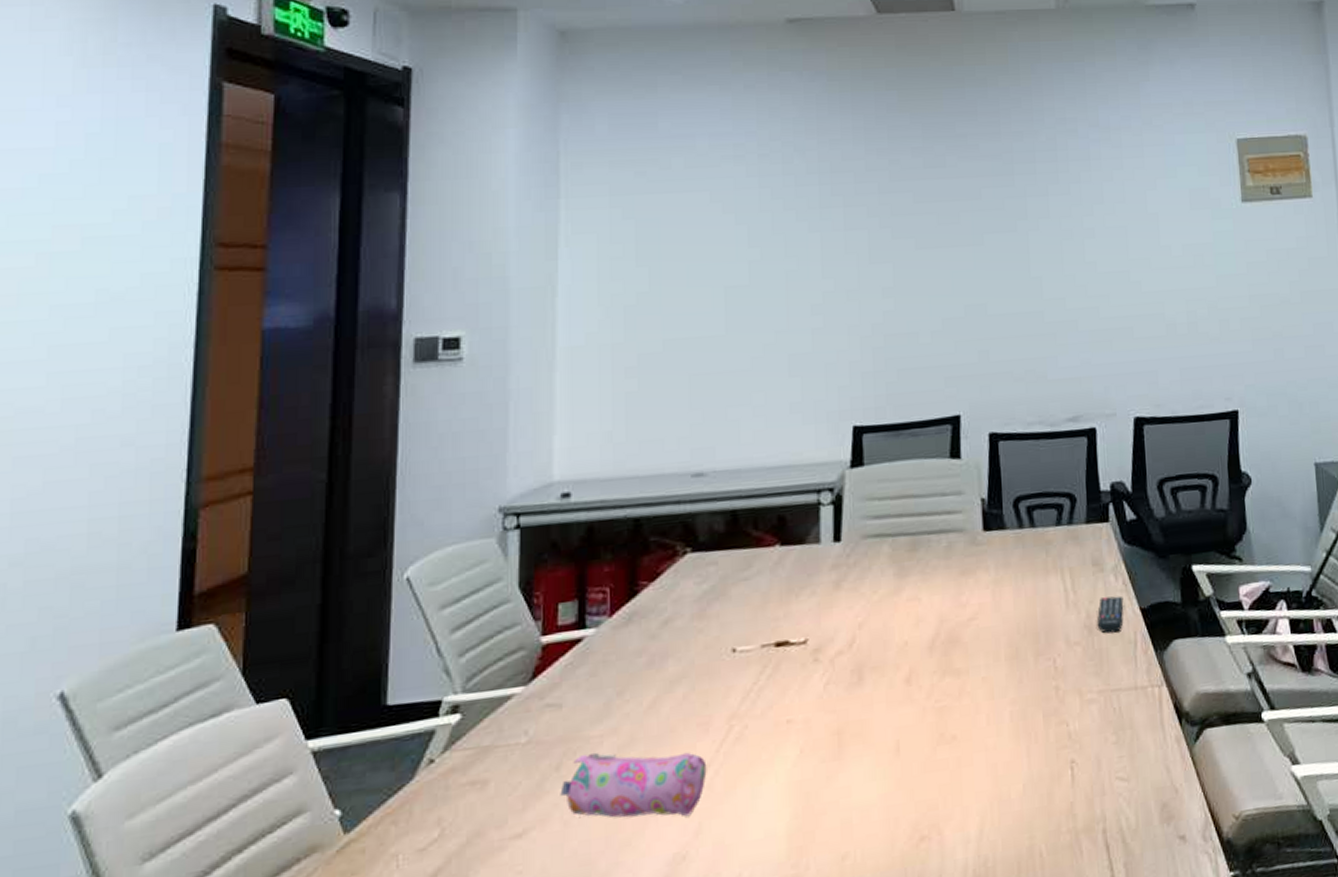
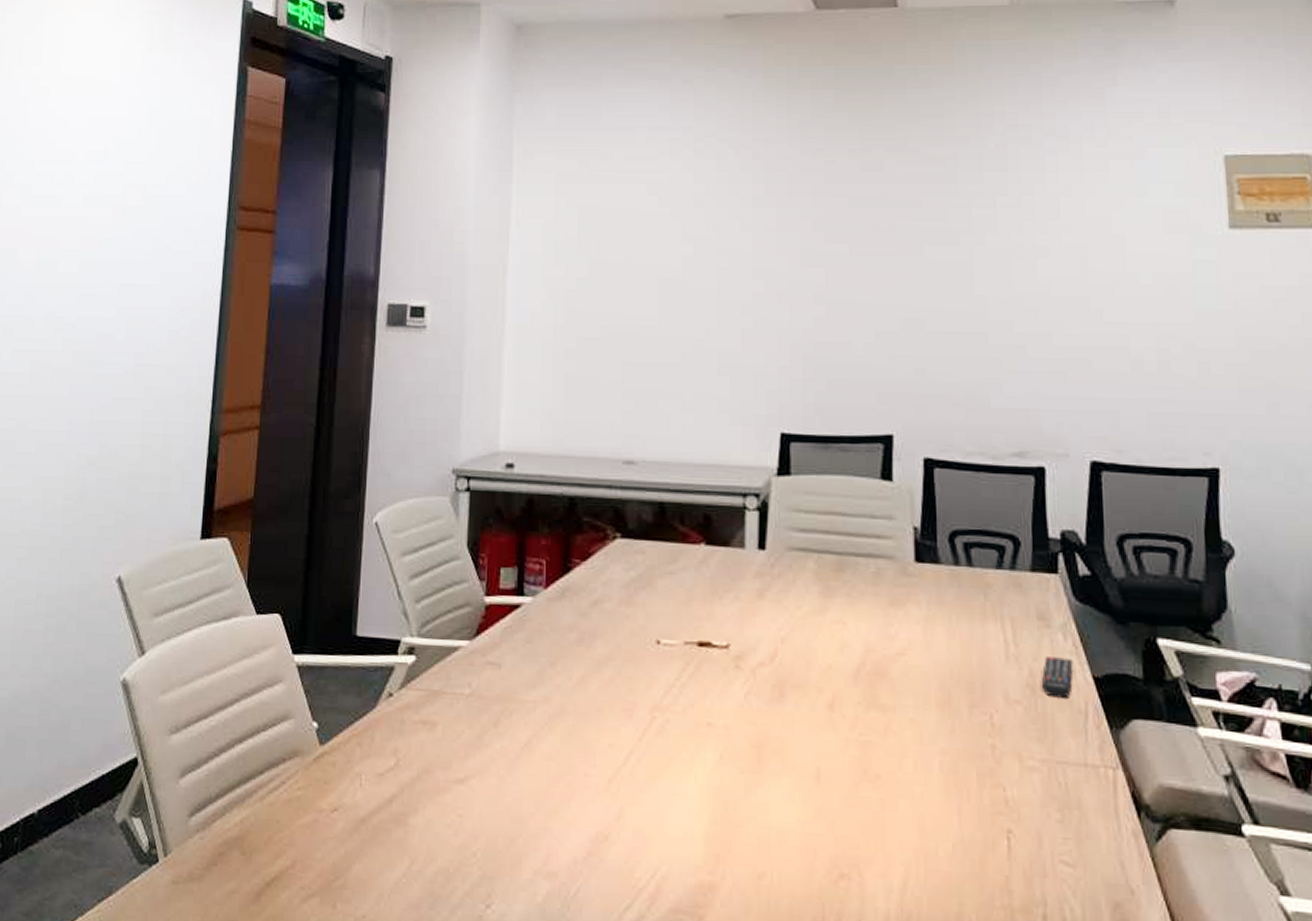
pencil case: present [560,752,707,818] -> none [497,716,630,799]

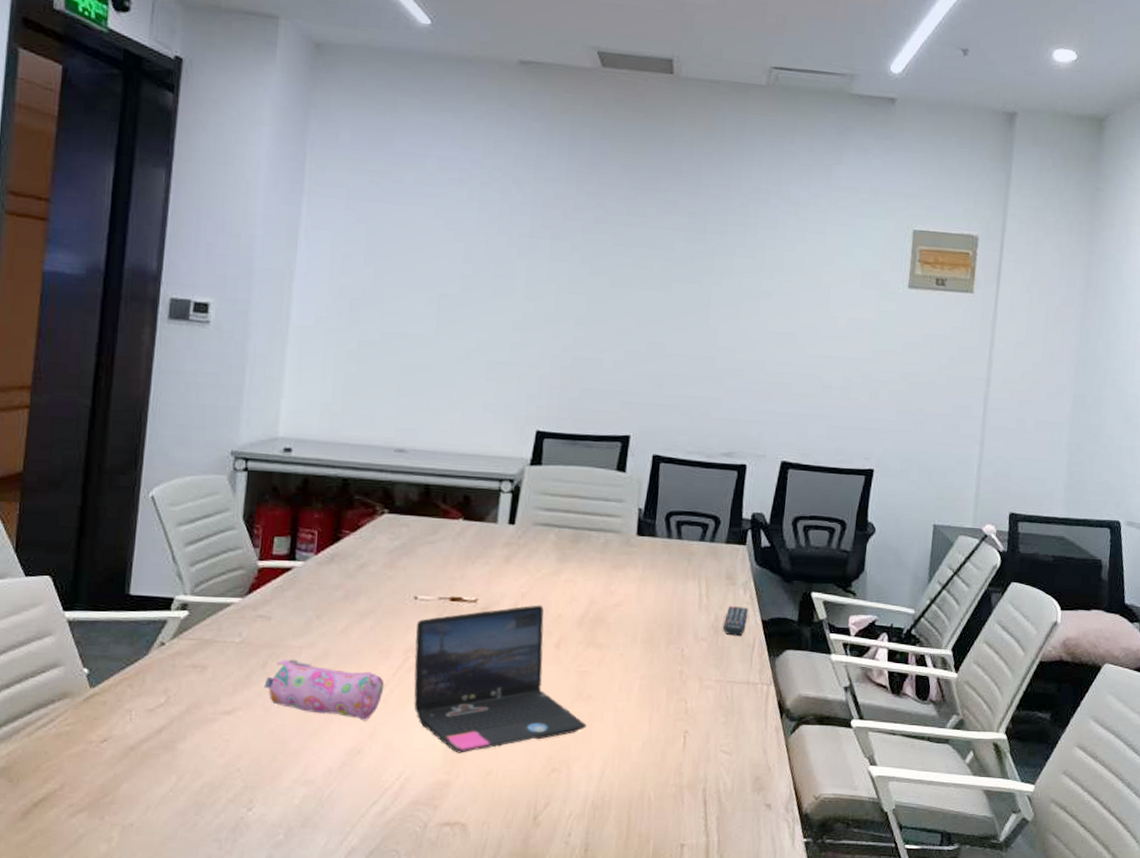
pencil case: none [497,716,630,799] -> present [264,659,384,721]
laptop: none [660,652,878,847] -> present [414,605,587,754]

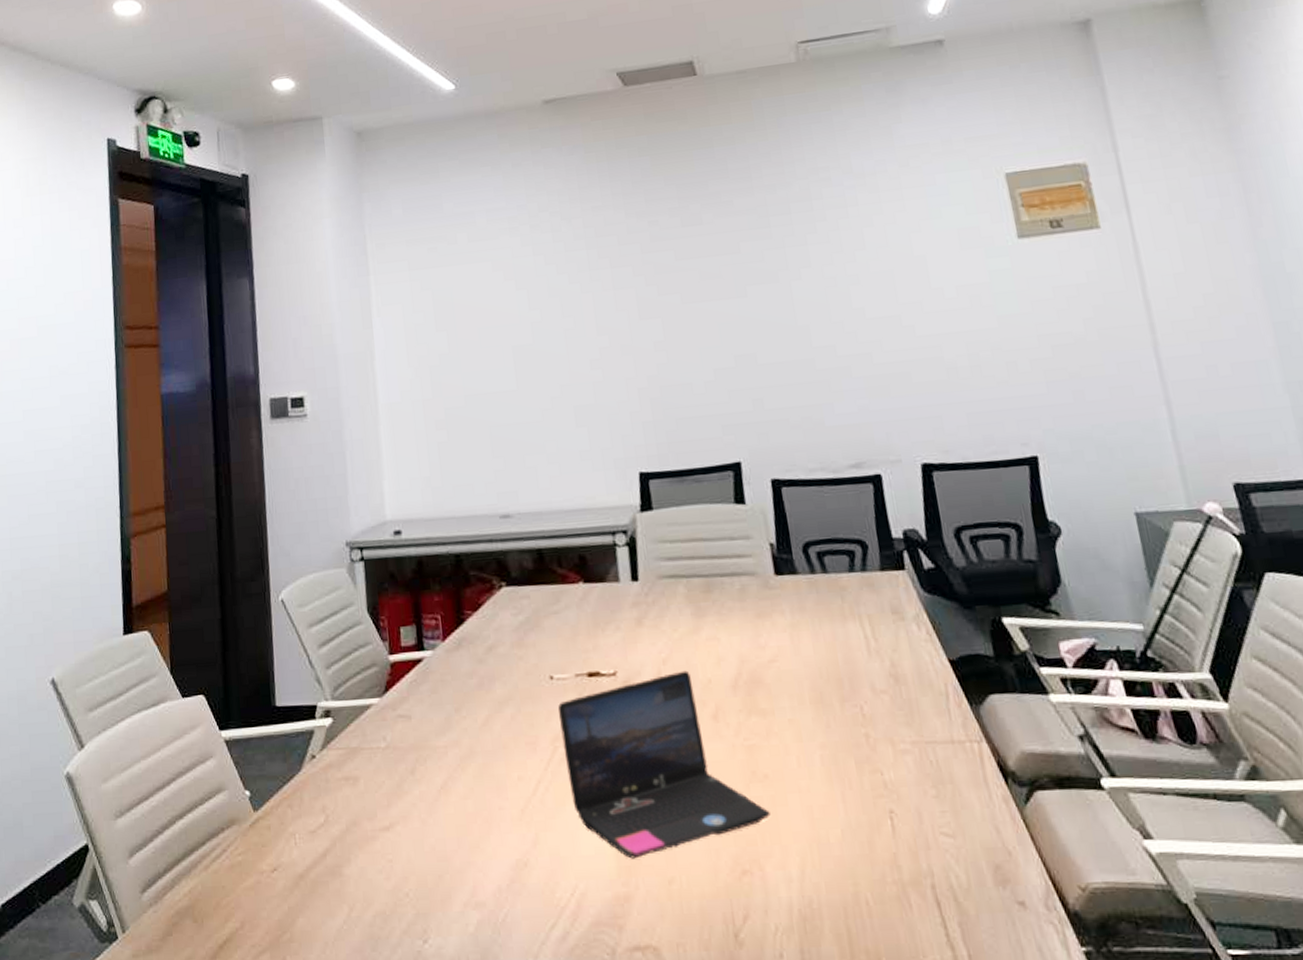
pencil case: present [264,659,384,721] -> none [416,761,538,827]
remote control: present [723,606,749,636] -> none [903,646,931,684]

